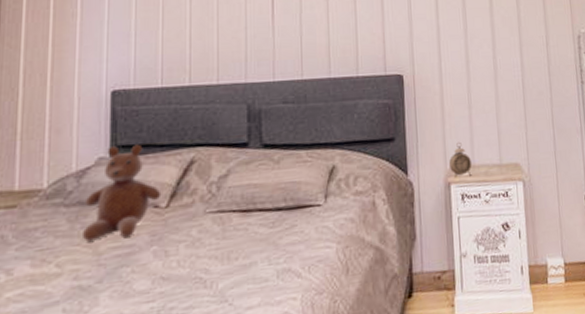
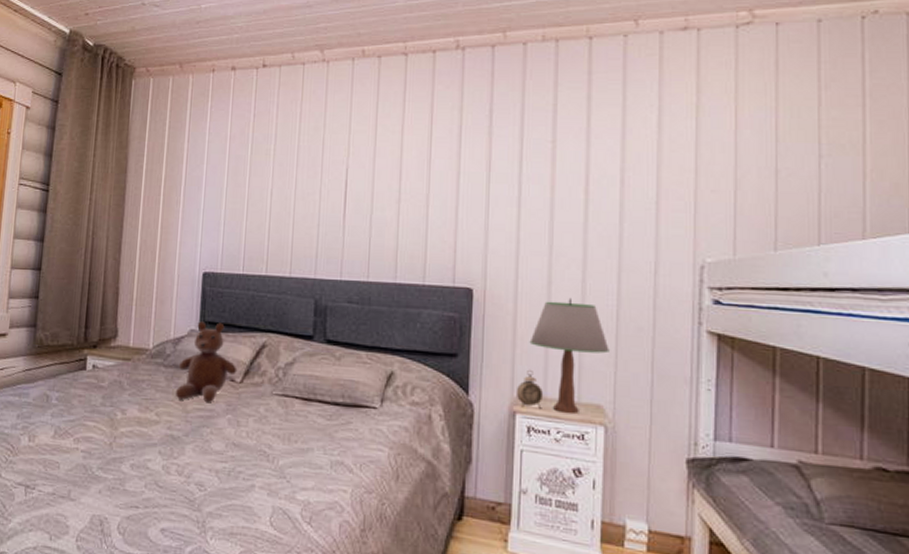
table lamp: none [456,73,520,176] -> present [529,297,609,415]

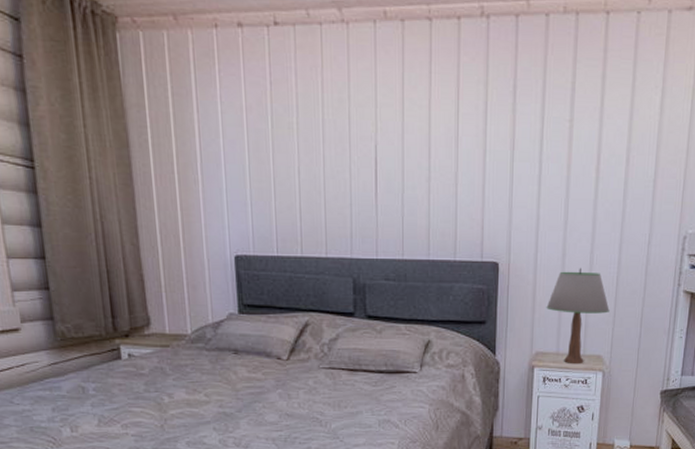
teddy bear: present [175,321,238,402] -> none [221,305,283,380]
alarm clock: present [515,369,544,409] -> none [534,330,557,362]

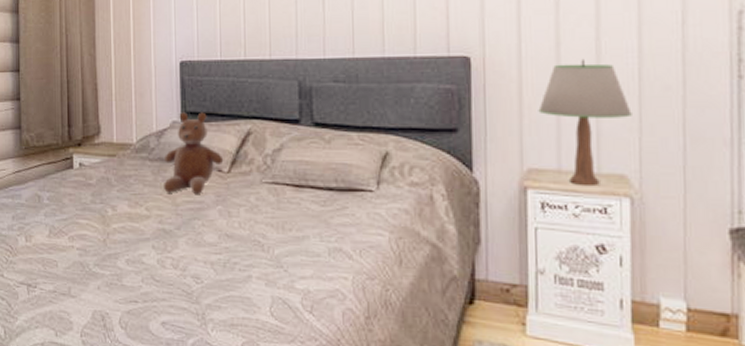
teddy bear: none [221,305,283,380] -> present [163,112,224,194]

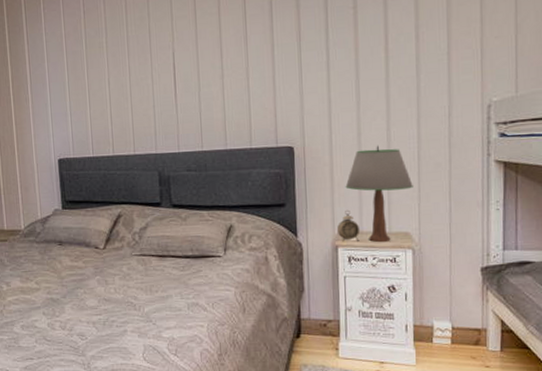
teddy bear: present [163,112,224,194] -> none [48,200,100,269]
alarm clock: none [525,140,558,183] -> present [336,209,361,242]

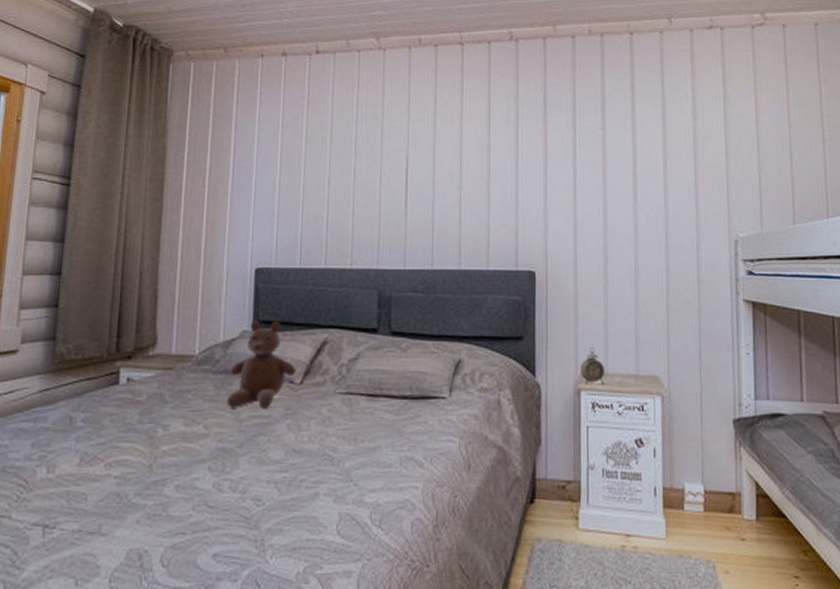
teddy bear: none [48,200,100,269] -> present [226,321,297,408]
table lamp: present [345,145,413,243] -> none [590,275,662,387]

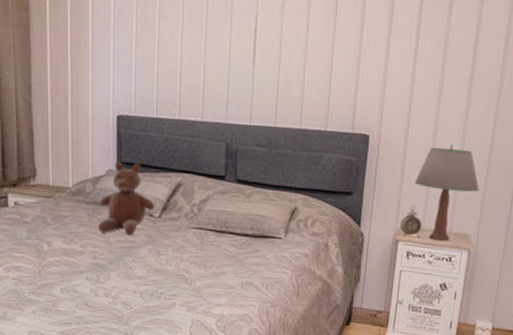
table lamp: none [590,275,662,387] -> present [414,144,479,242]

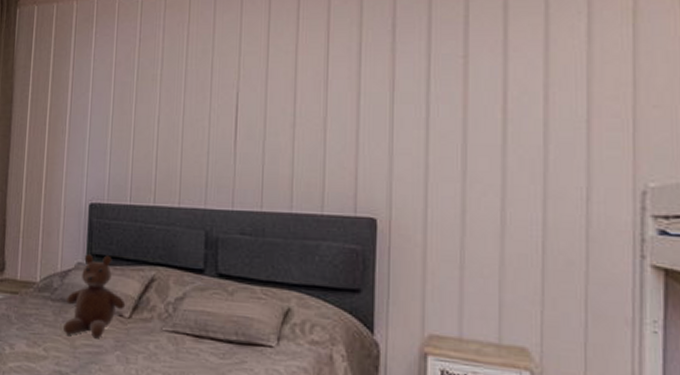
alarm clock: present [399,205,423,238] -> none [427,307,459,351]
table lamp: present [414,144,479,242] -> none [441,228,535,358]

